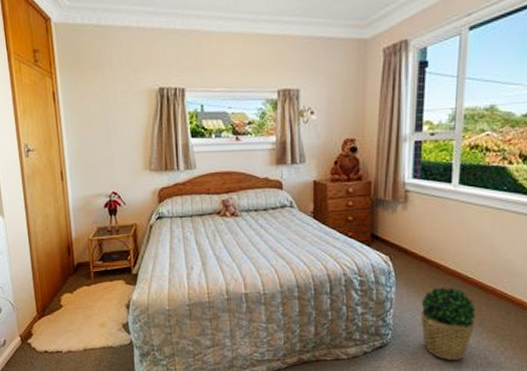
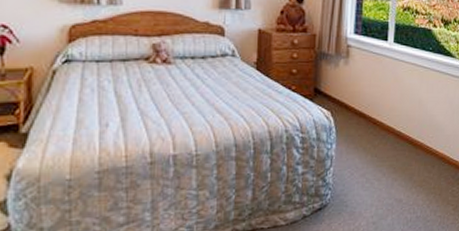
potted plant: present [420,287,476,361] -> none [358,143,407,218]

